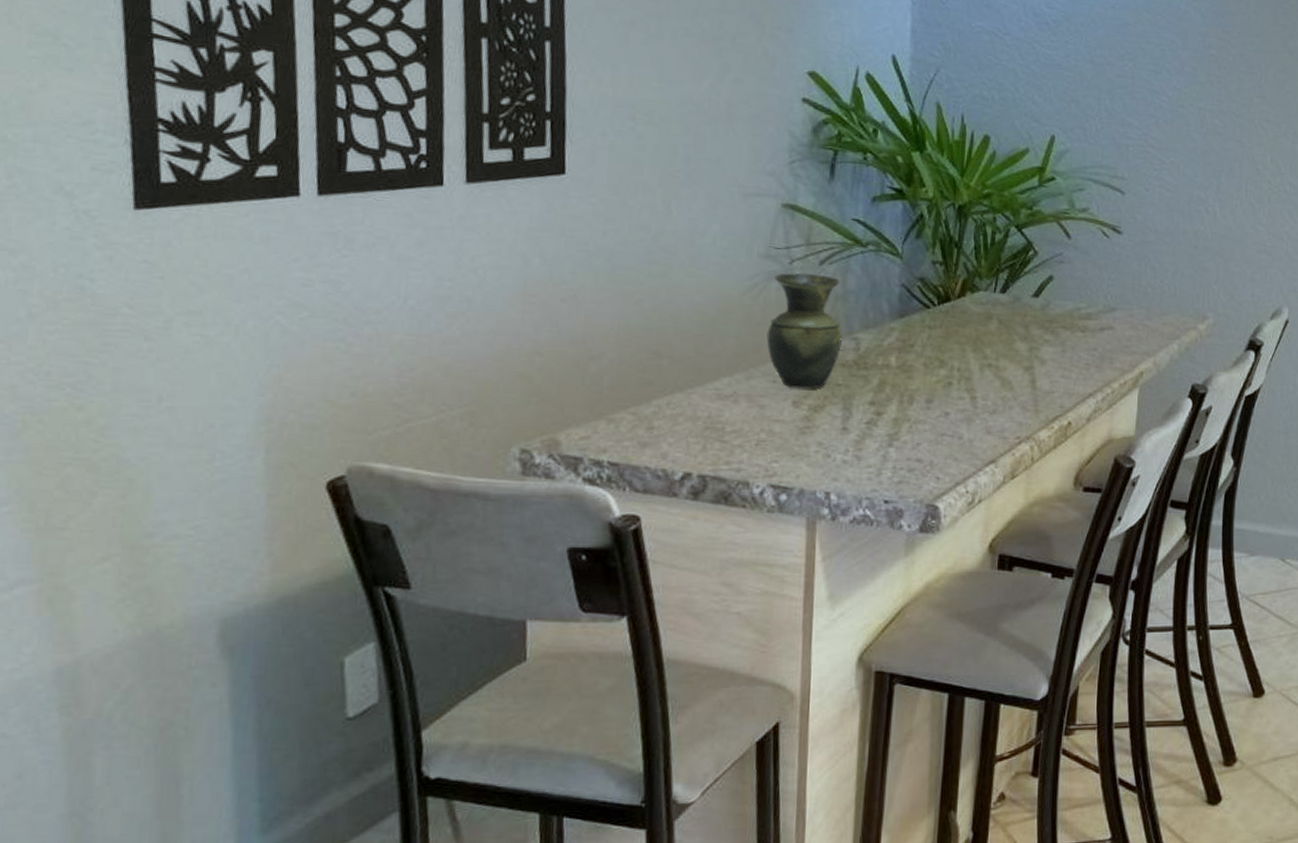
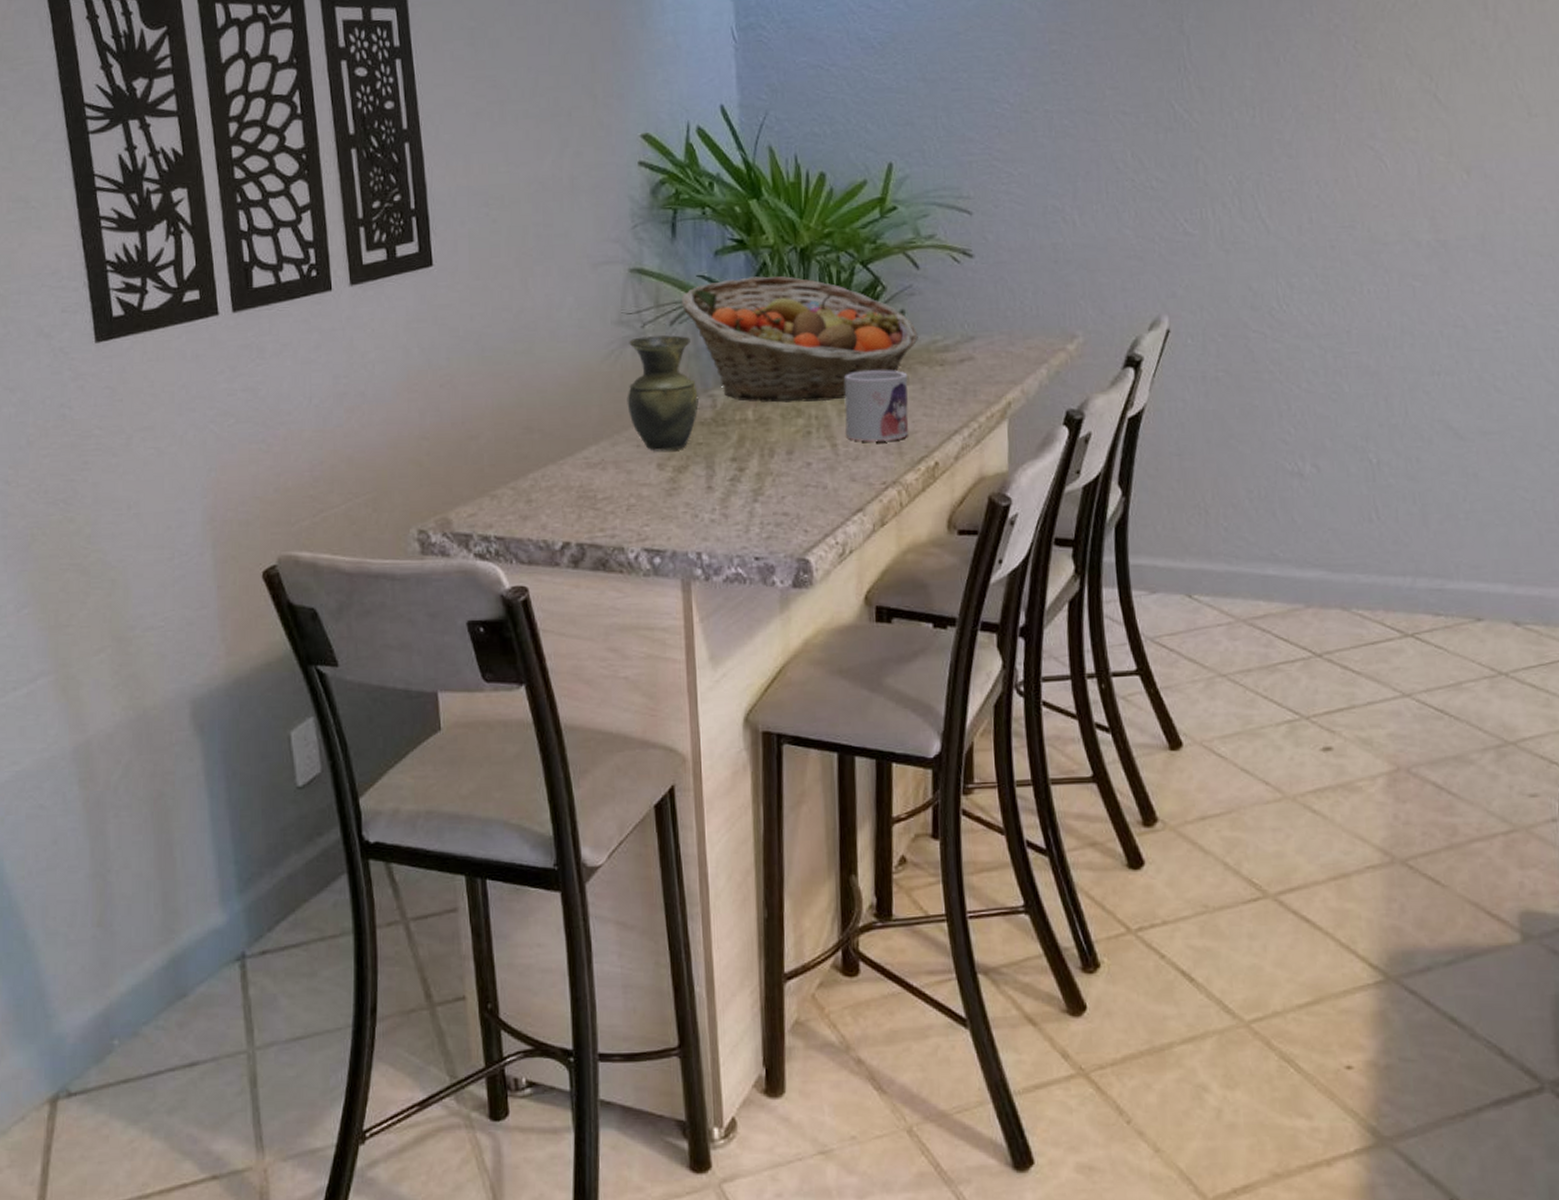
fruit basket: none [833,226,1064,355] -> present [681,276,918,403]
mug: none [986,329,1050,398] -> present [844,370,909,442]

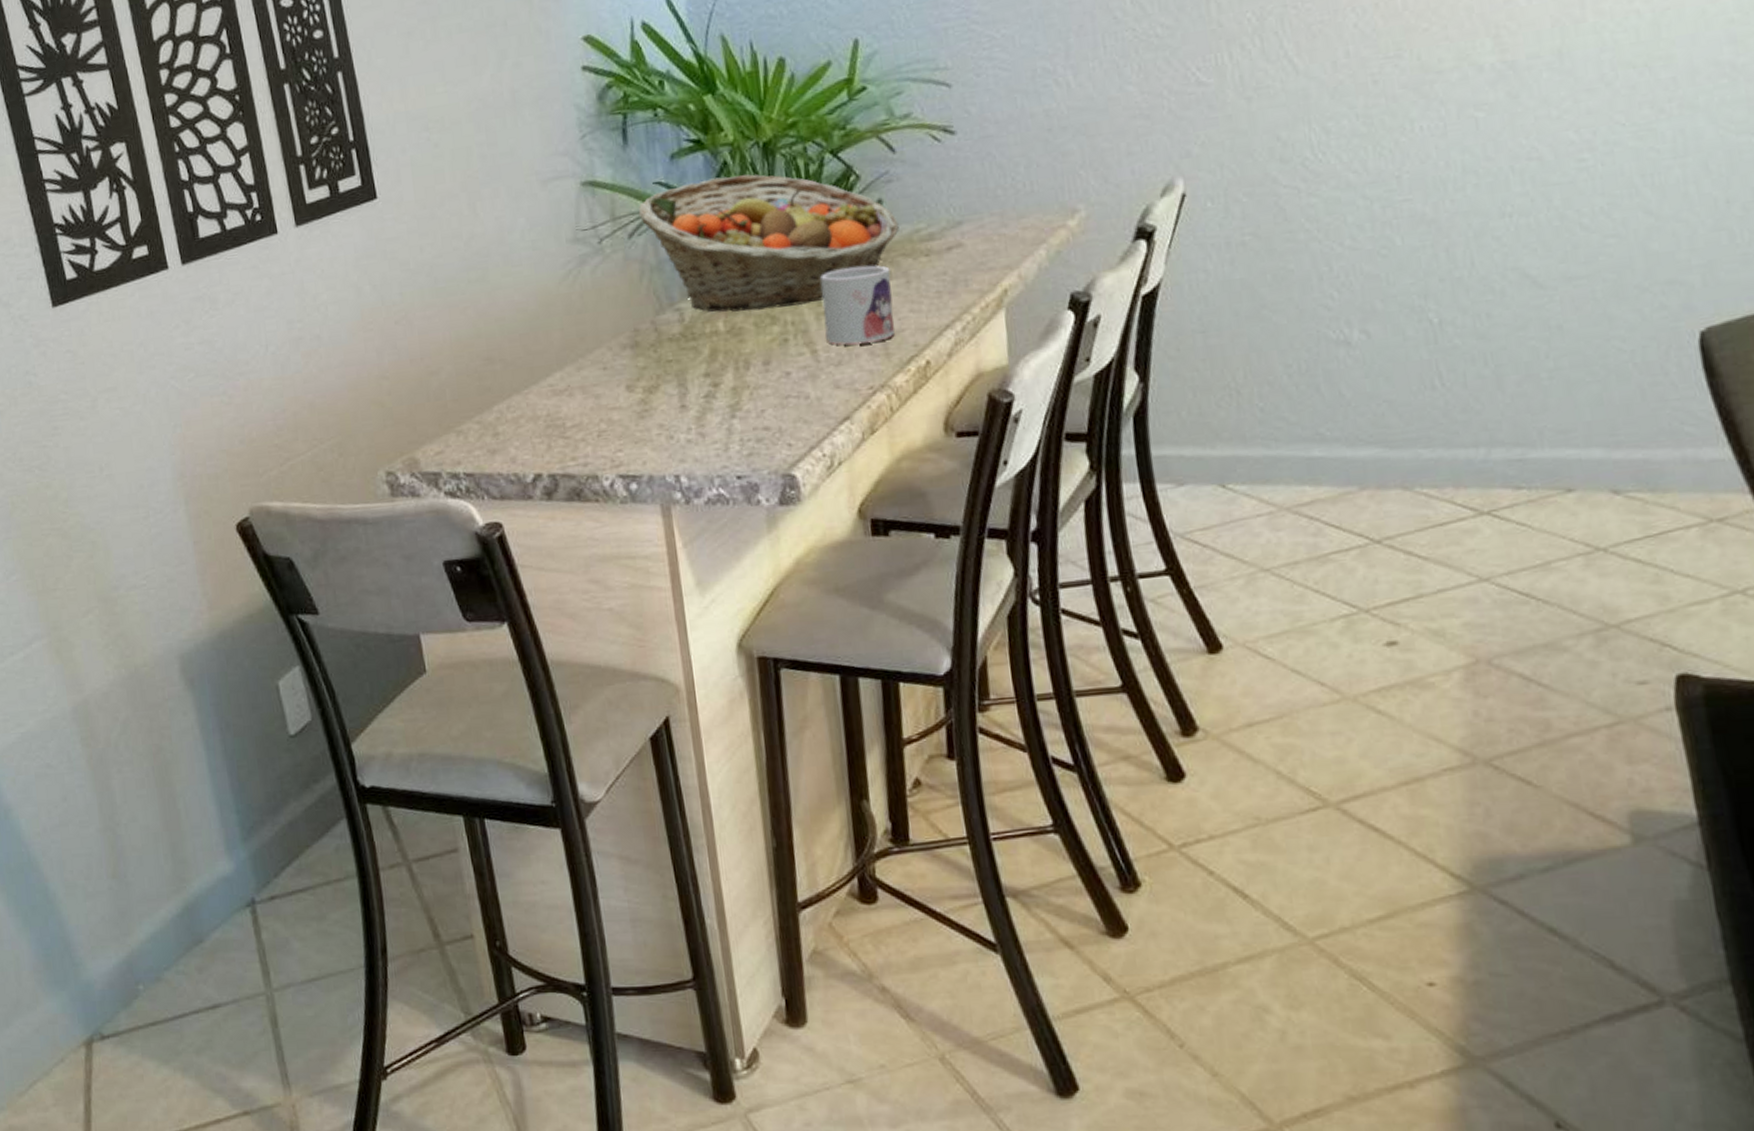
vase: present [627,335,699,451] -> none [586,248,665,373]

